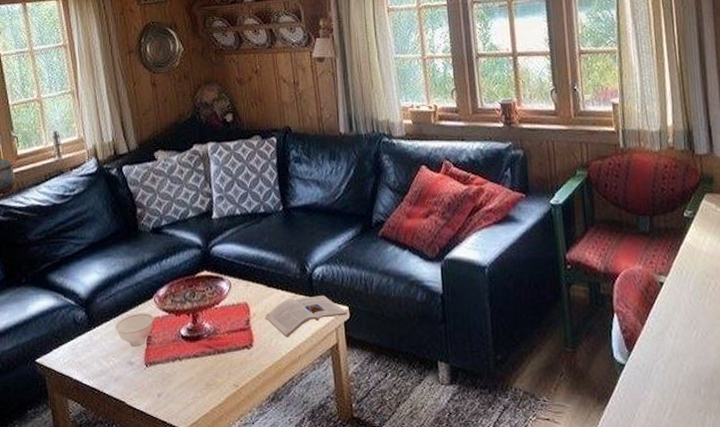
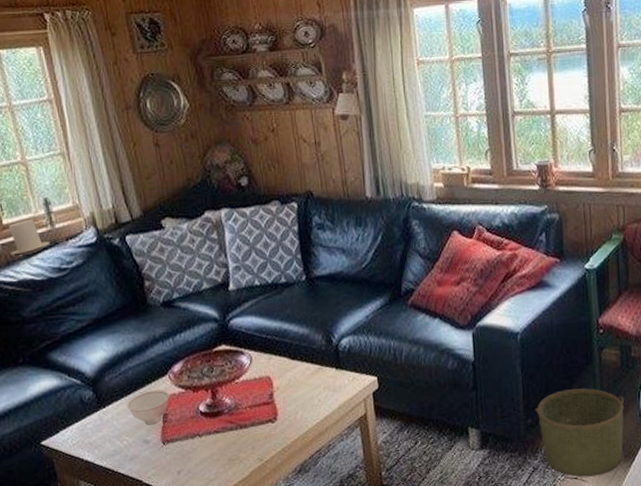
candle: none [21,150,57,184] -> present [9,219,50,256]
magazine: present [264,295,348,337] -> none [289,367,377,410]
basket: none [504,325,596,418] -> present [535,388,625,477]

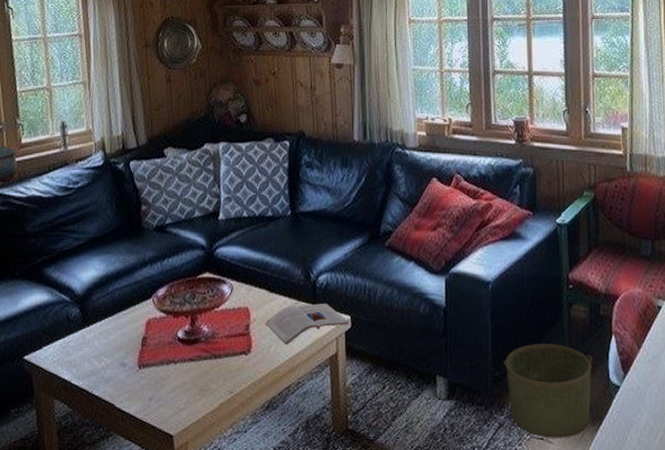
candle: present [9,219,50,256] -> none [23,140,61,174]
bowl: present [126,389,170,425] -> none [109,313,152,348]
magazine: none [289,367,377,410] -> present [265,304,350,345]

